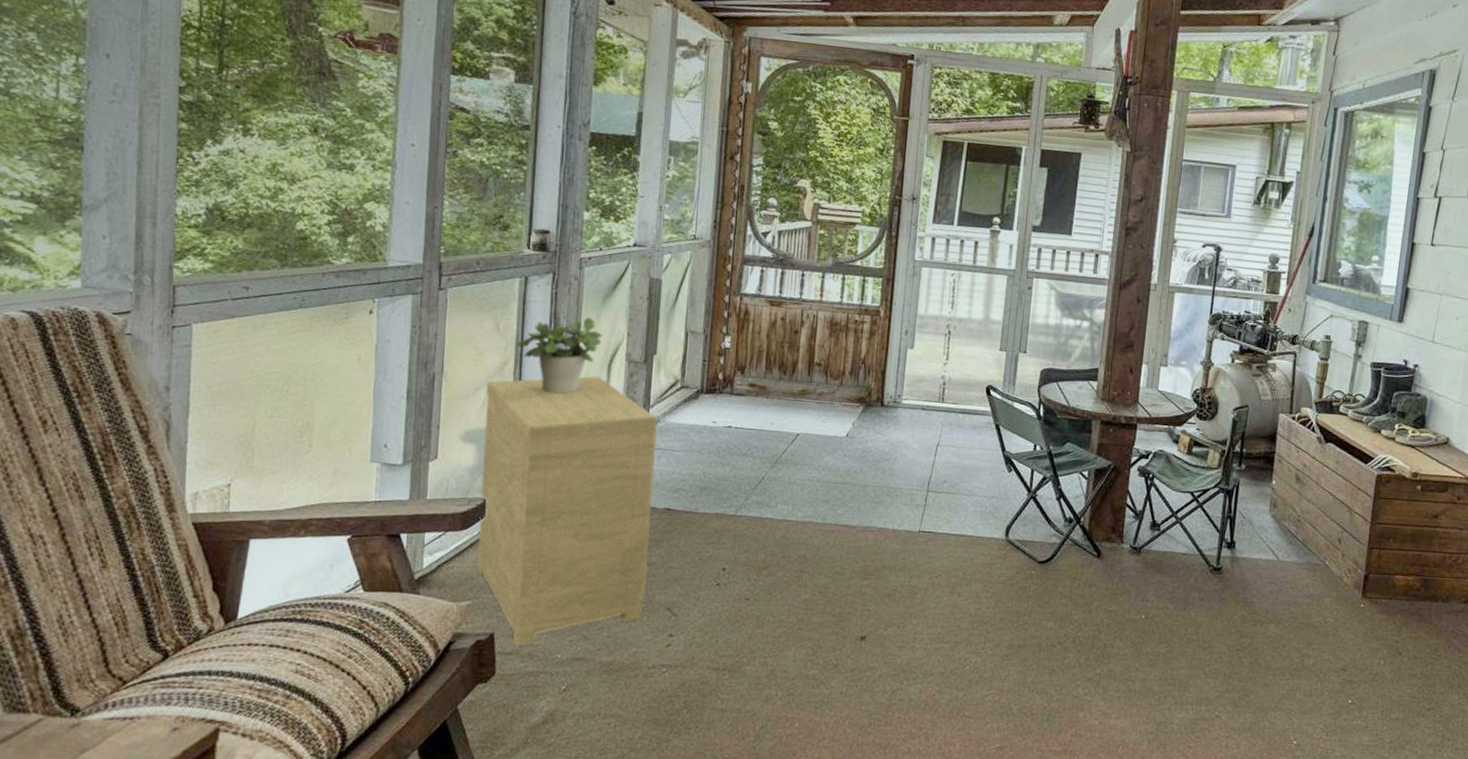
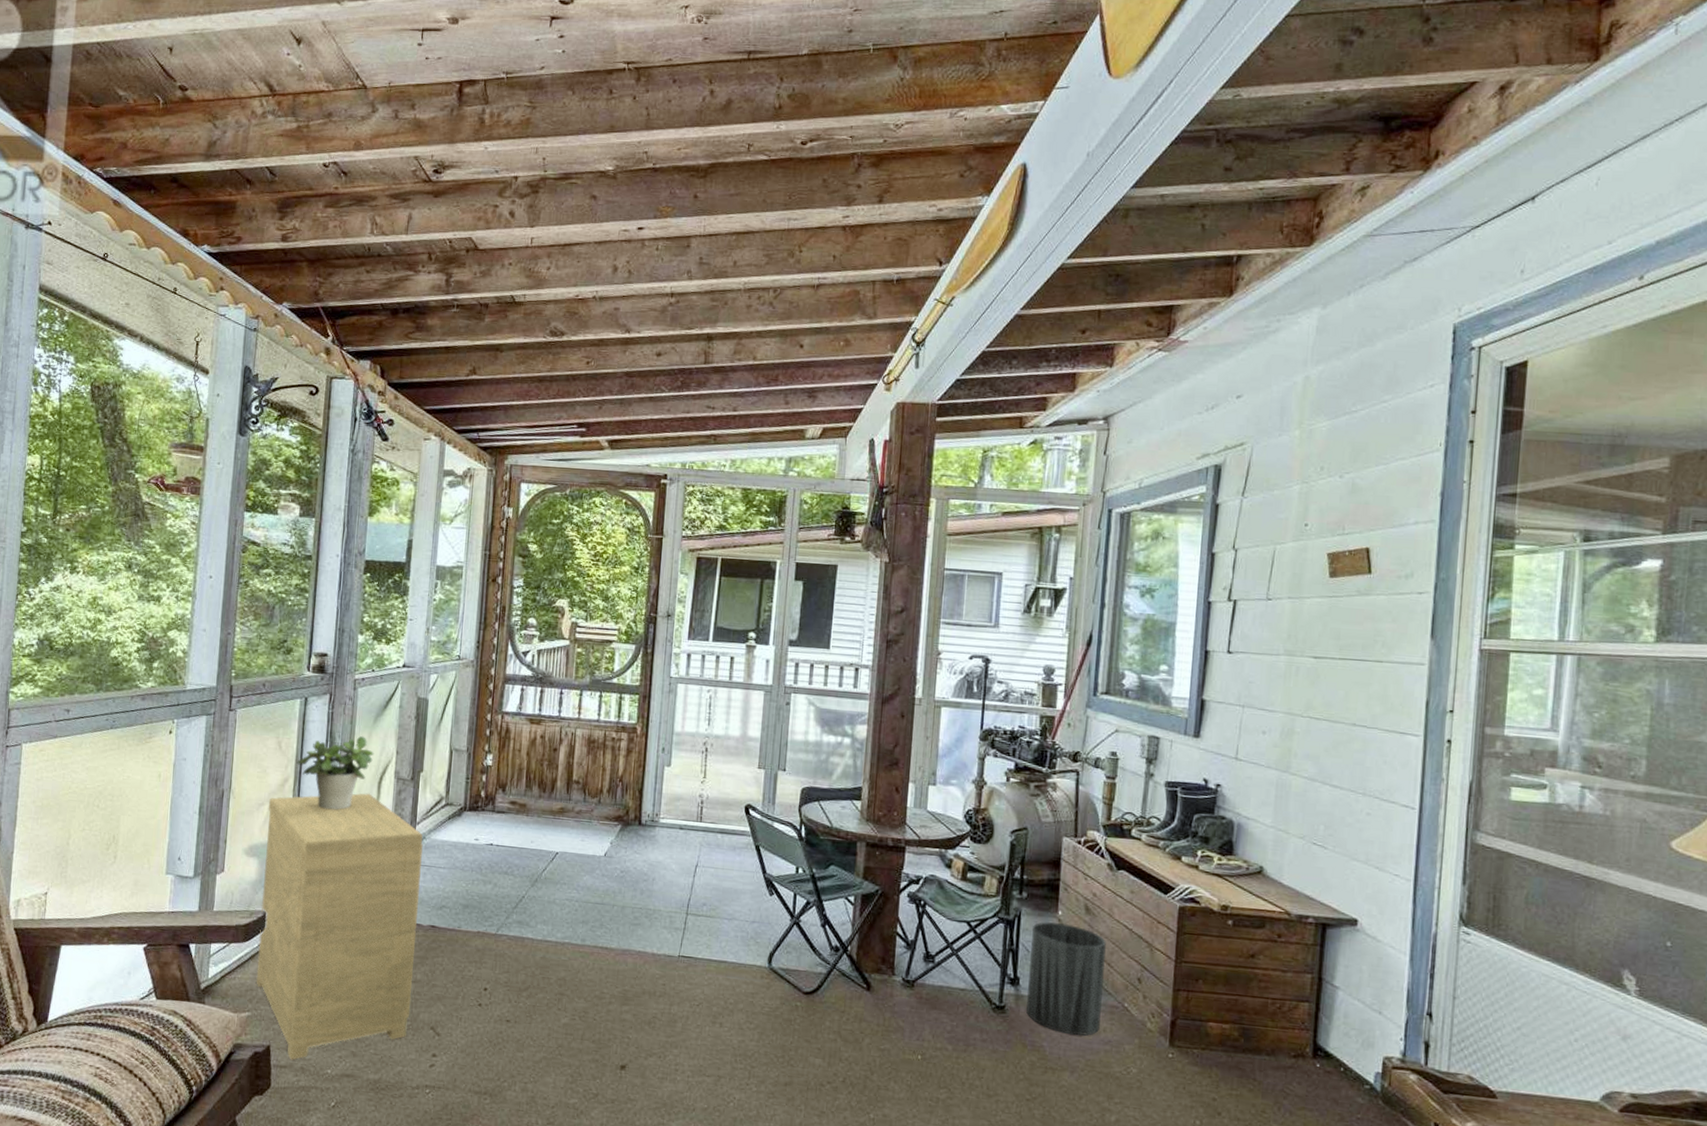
trash can: none [1240,491,1313,592] -> present [1026,922,1106,1036]

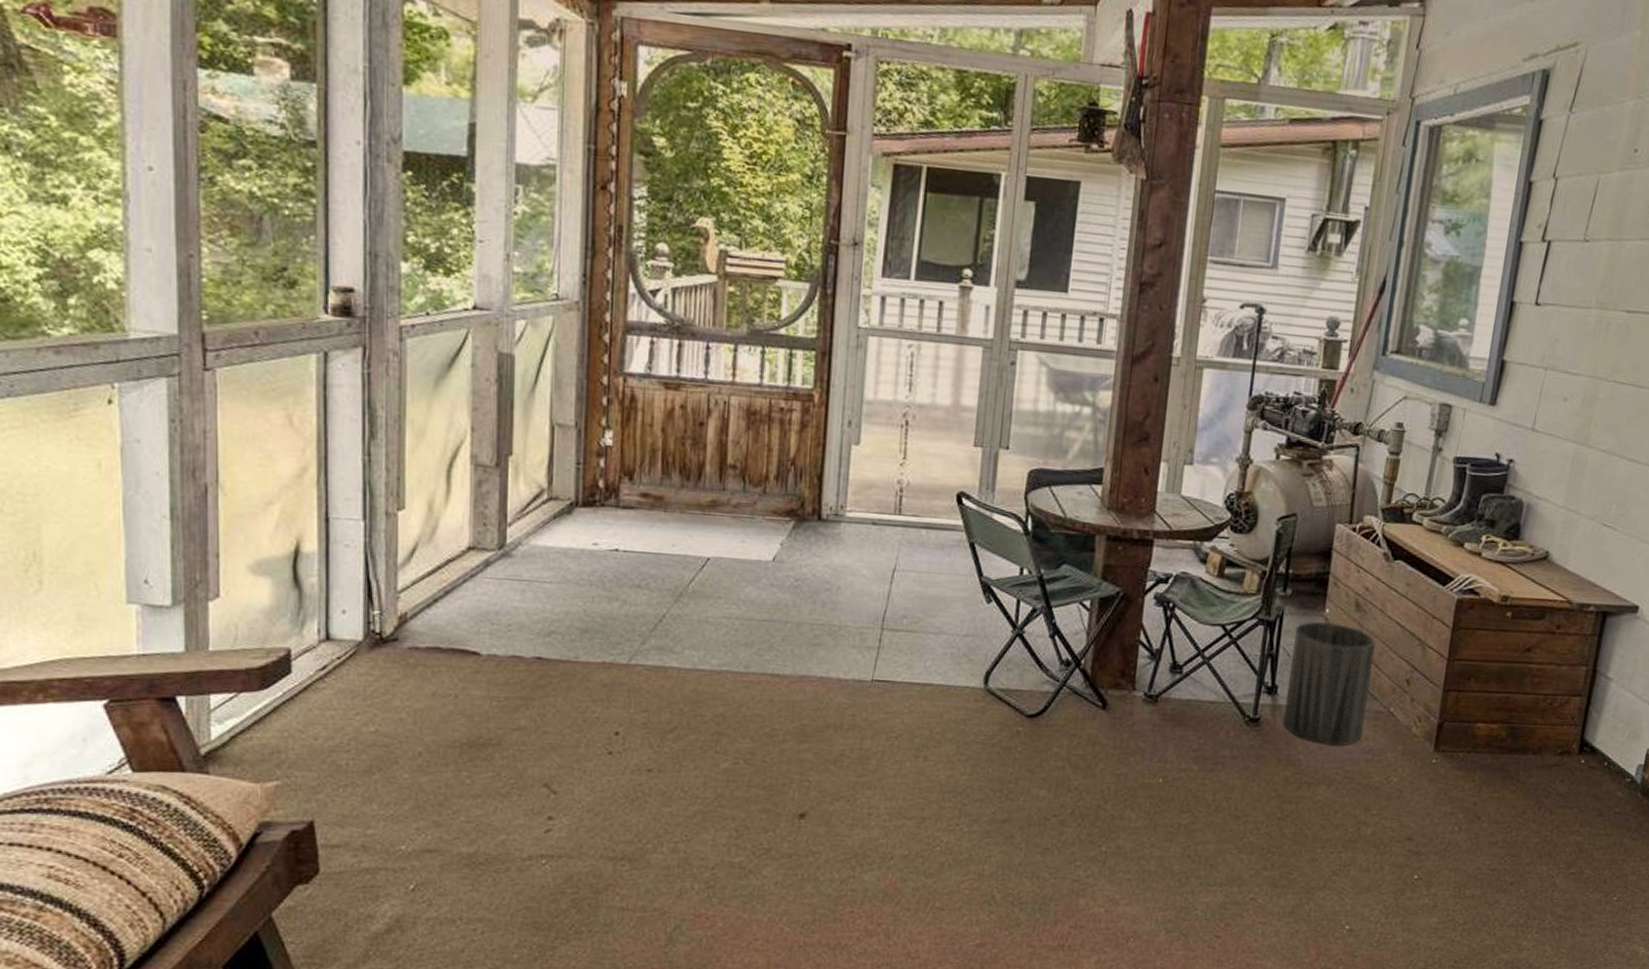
side table: present [256,793,423,1060] -> none [280,485,518,837]
potted plant: present [296,735,374,810] -> none [319,405,438,510]

